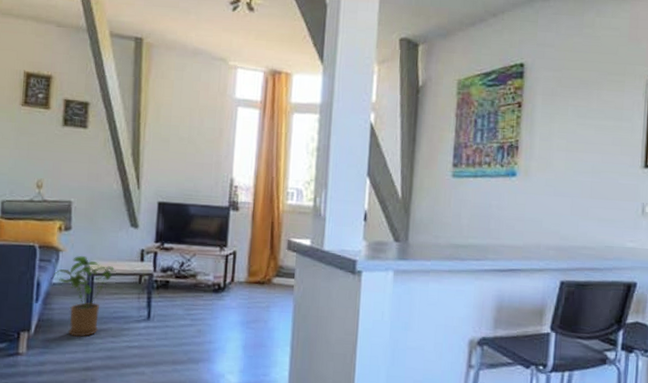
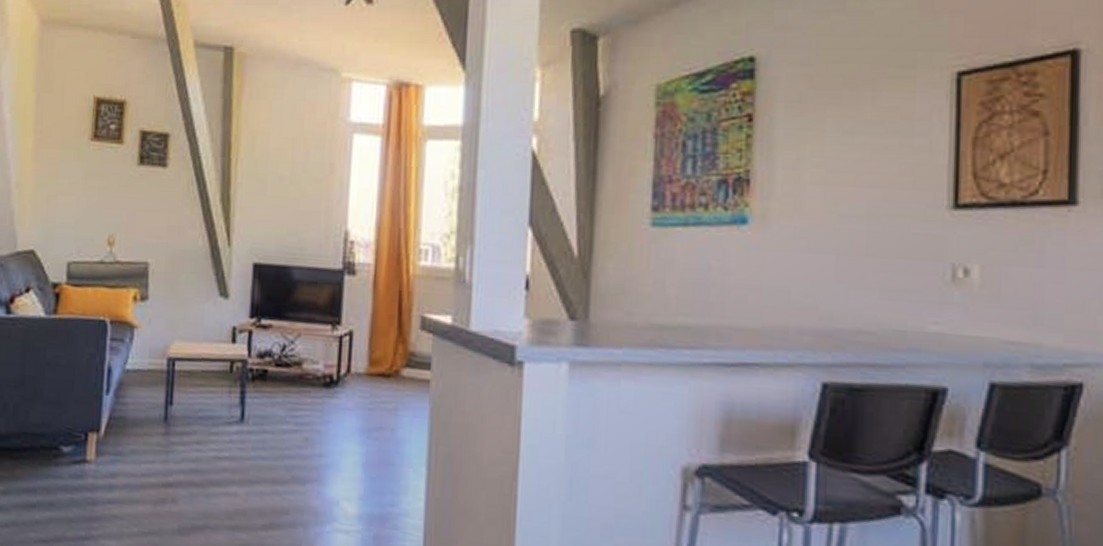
house plant: present [52,255,114,337] -> none [126,333,200,442]

